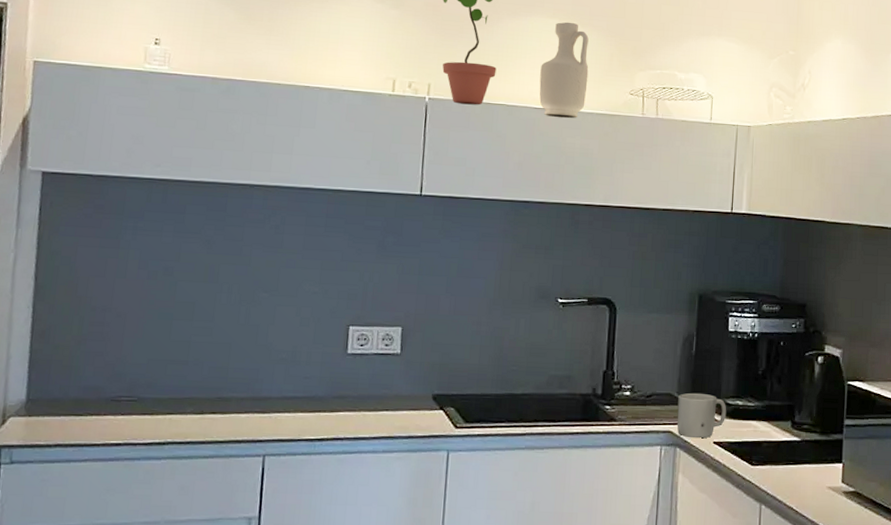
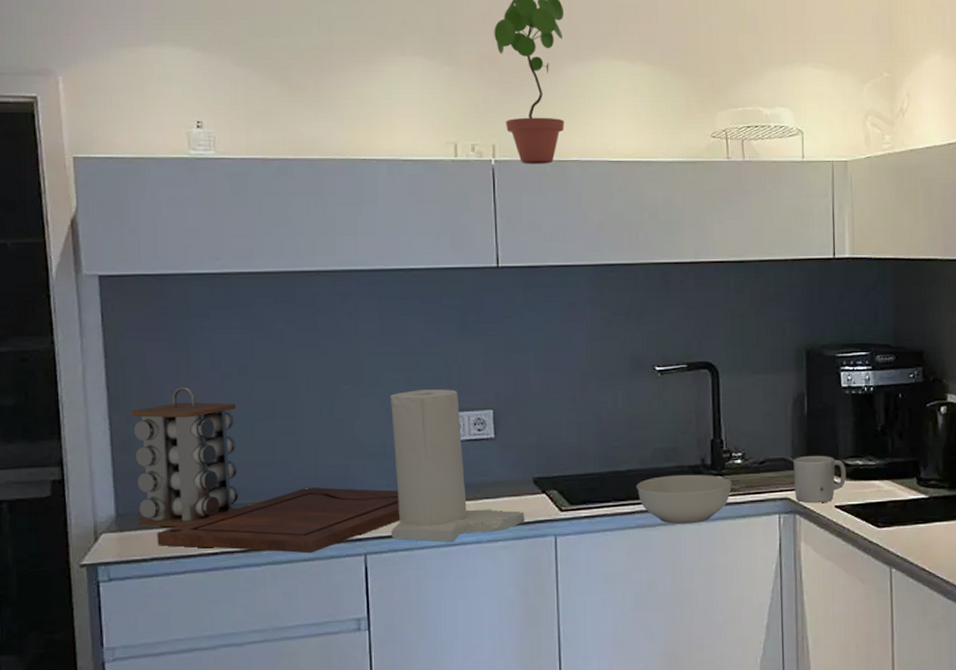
spice rack: none [47,281,158,417] -> present [131,386,239,529]
cutting board: none [63,387,303,451] -> present [157,487,401,554]
paper towel: none [290,303,421,450] -> present [389,389,525,543]
bowl: none [529,401,620,450] -> present [636,474,733,525]
ceramic jug: present [539,22,589,119] -> none [612,62,665,170]

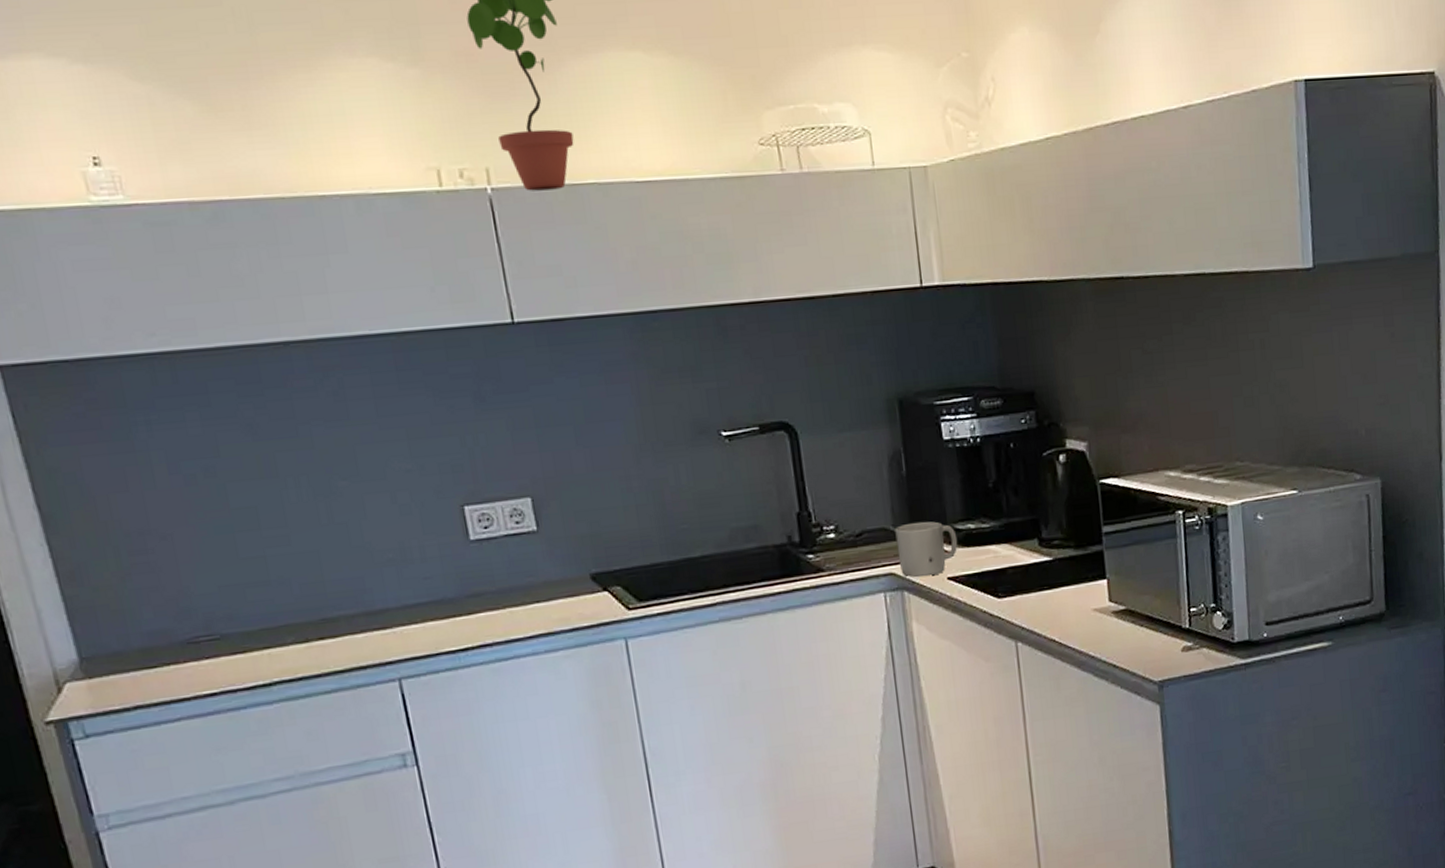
spice rack: present [131,386,239,529] -> none [74,496,232,670]
cutting board: present [157,487,401,554] -> none [136,601,437,691]
paper towel: present [389,389,525,543] -> none [400,476,587,660]
bowl: present [636,474,733,525] -> none [714,554,827,614]

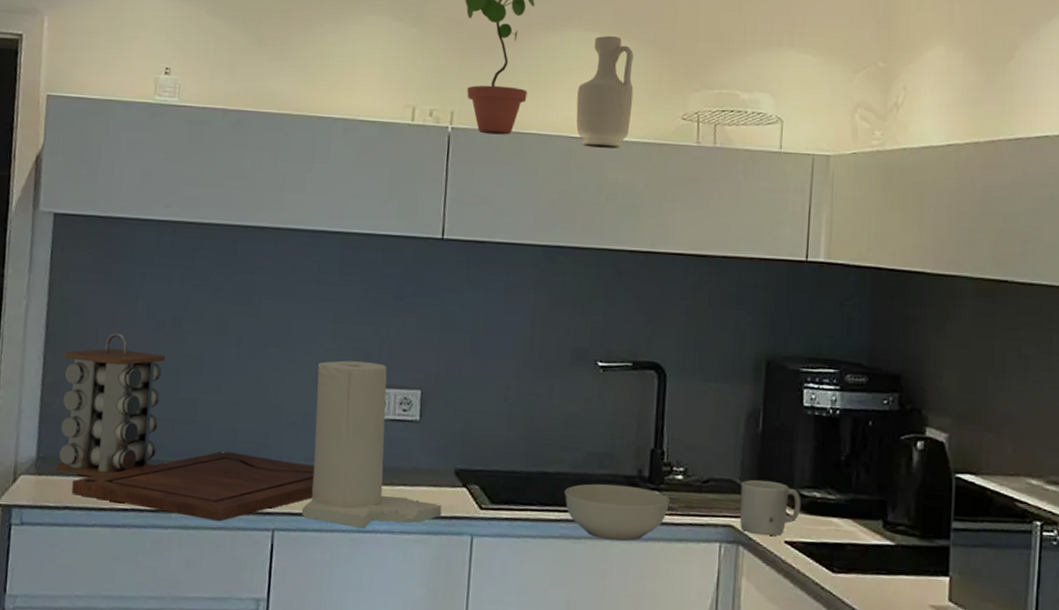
spice rack: none [74,496,232,670] -> present [56,332,166,479]
cutting board: none [136,601,437,691] -> present [71,451,315,522]
paper towel: none [400,476,587,660] -> present [301,360,442,529]
ceramic jug: none [632,52,703,192] -> present [576,35,634,149]
bowl: none [714,554,827,614] -> present [564,483,671,542]

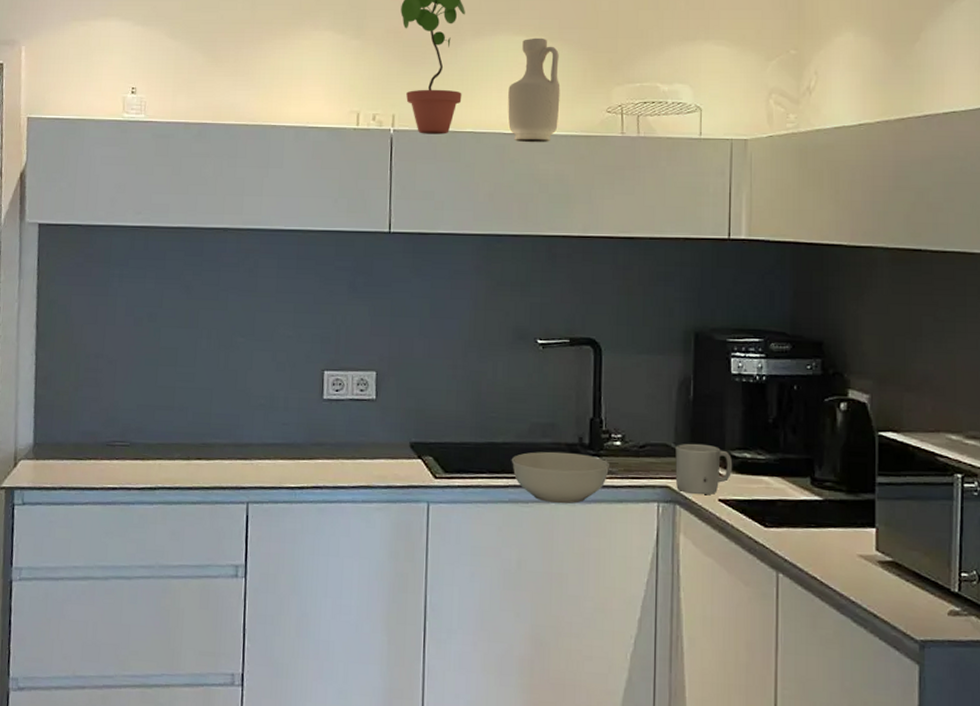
spice rack: present [56,332,166,479] -> none [51,329,144,461]
cutting board: present [71,451,315,522] -> none [66,433,283,497]
paper towel: present [301,360,442,529] -> none [272,347,400,499]

